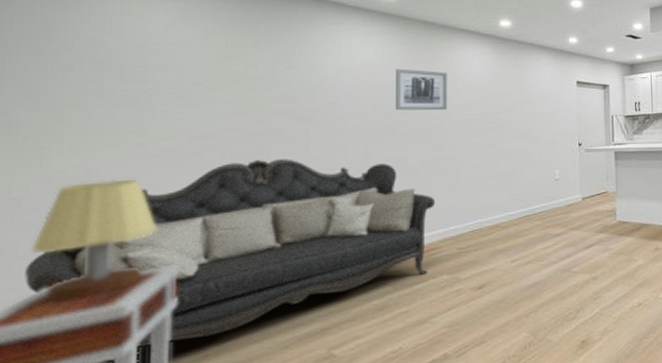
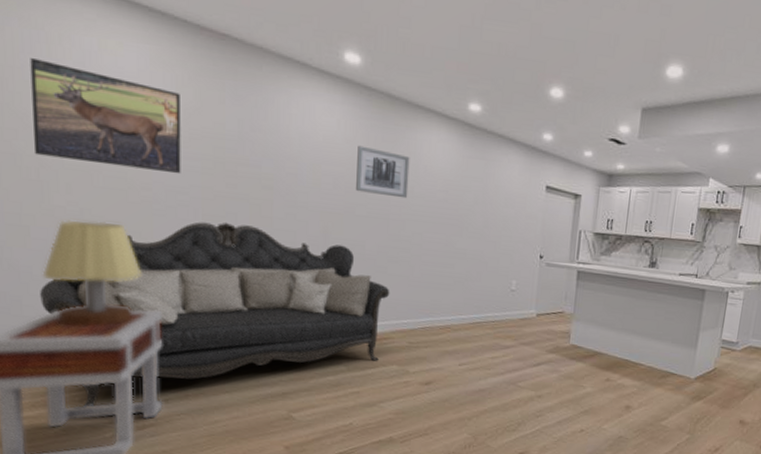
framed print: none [36,28,210,122] -> present [30,58,181,174]

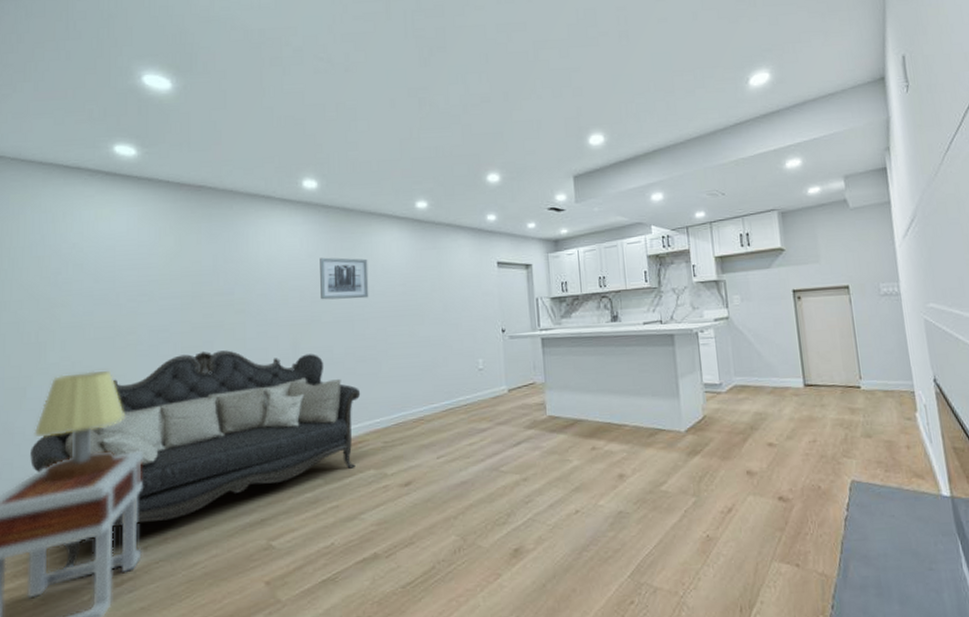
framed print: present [30,58,181,174] -> none [36,236,163,320]

